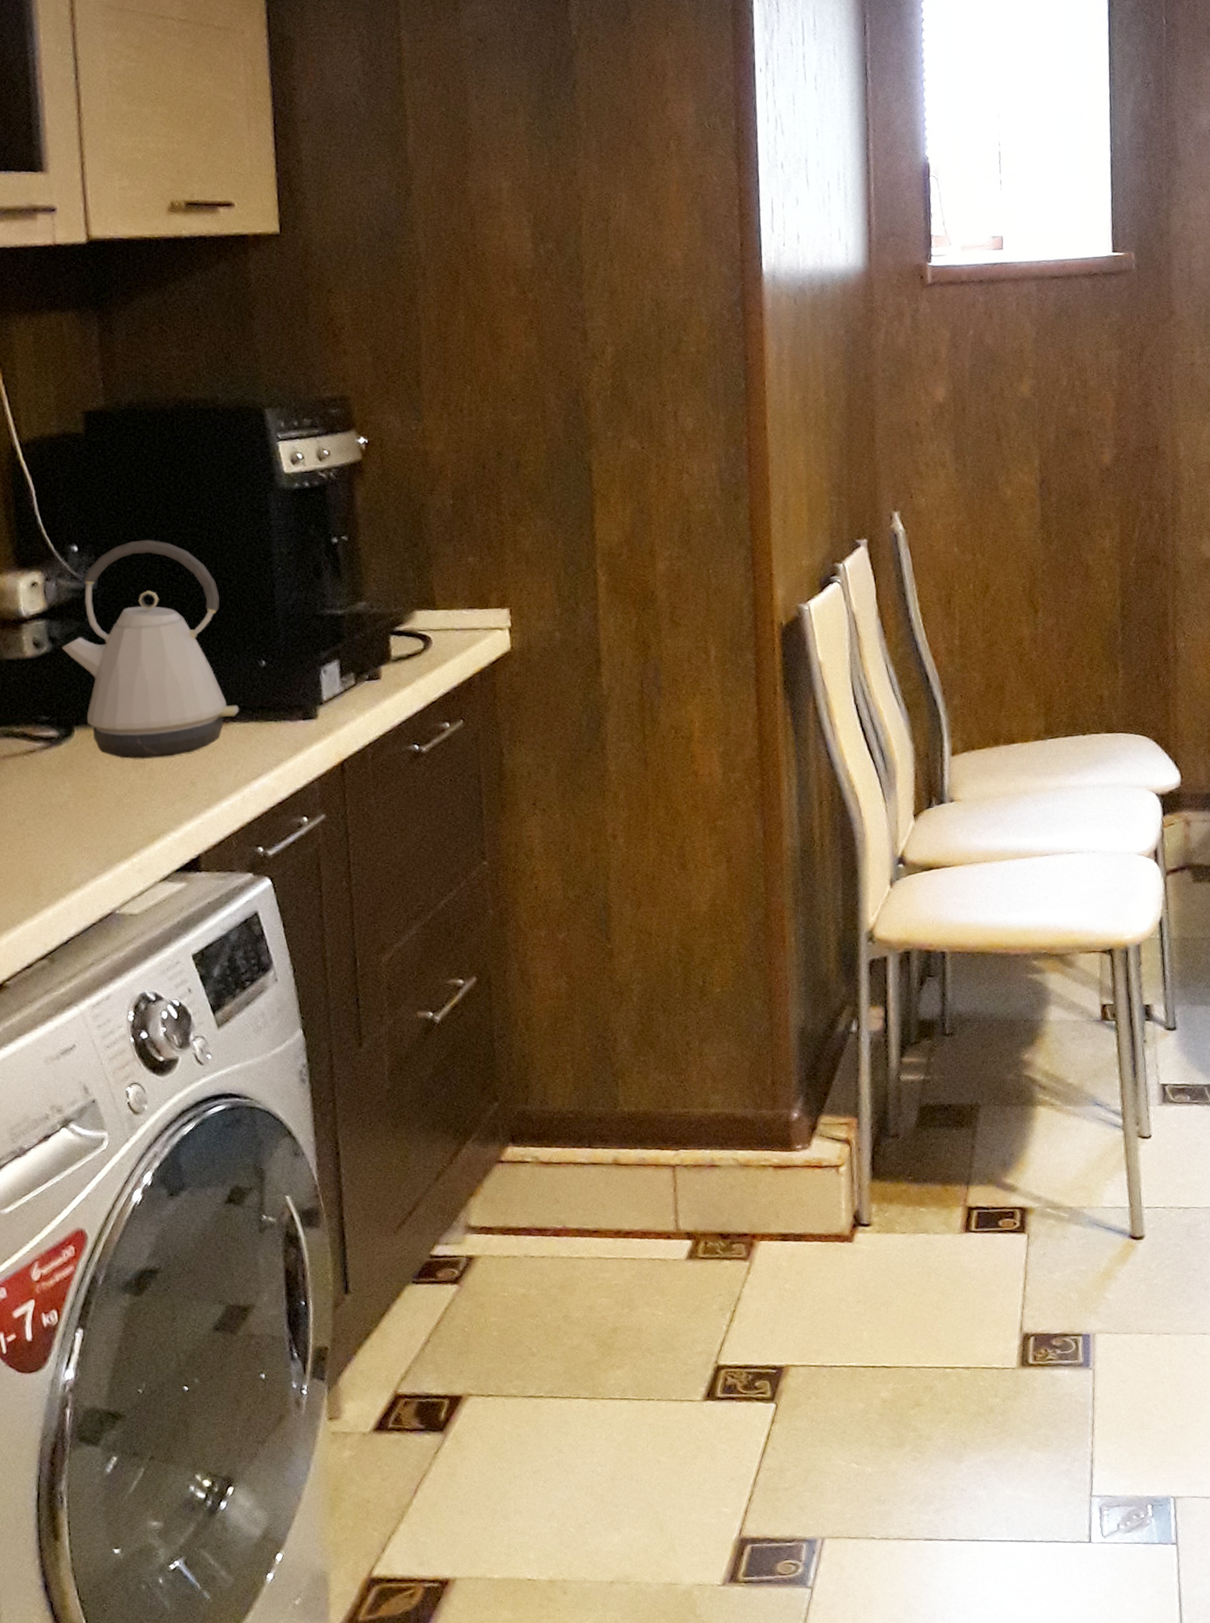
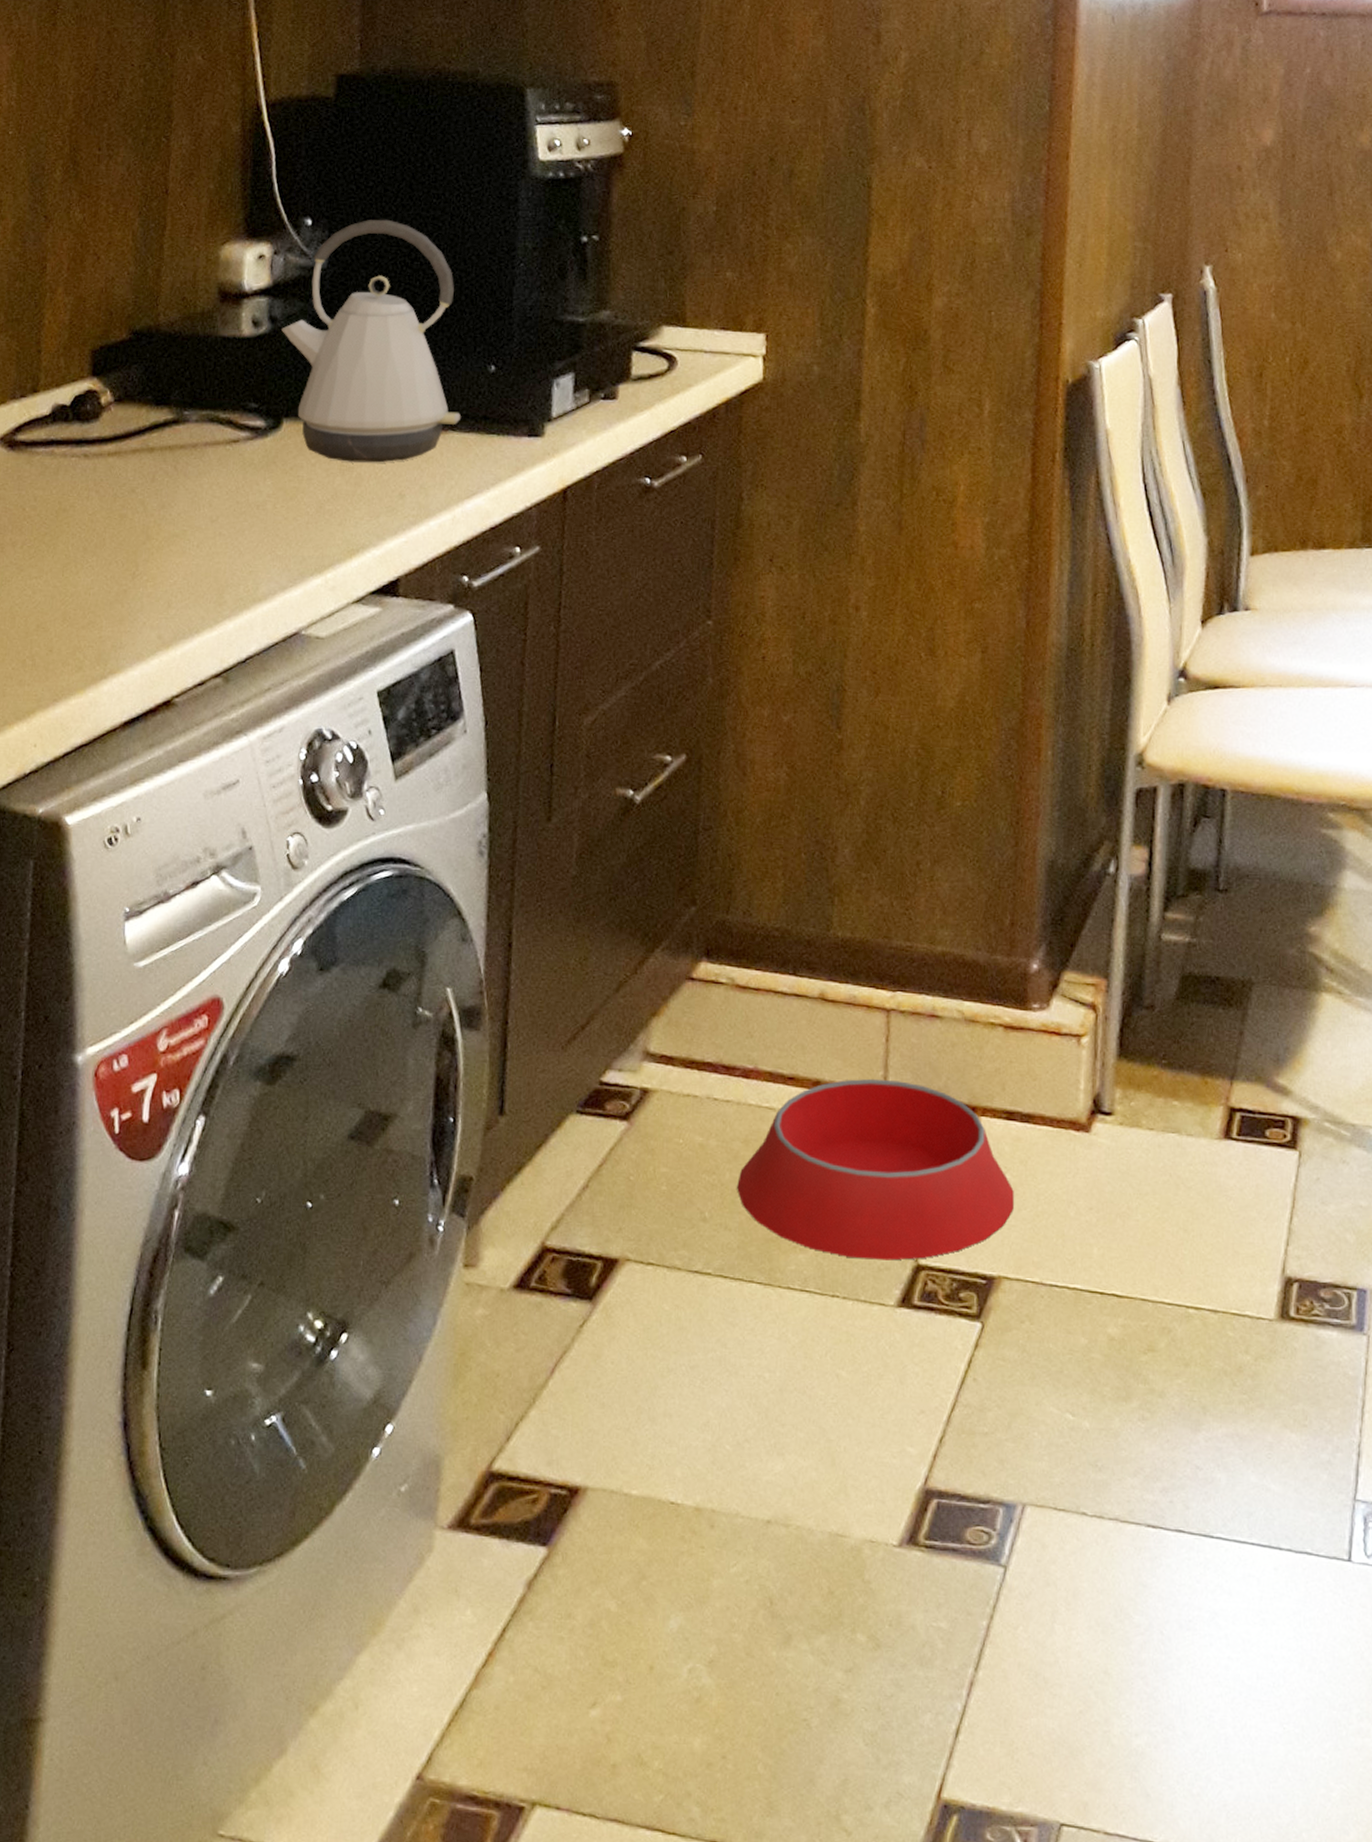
pet bowl: none [558,1221,794,1368] -> present [737,1078,1014,1261]

